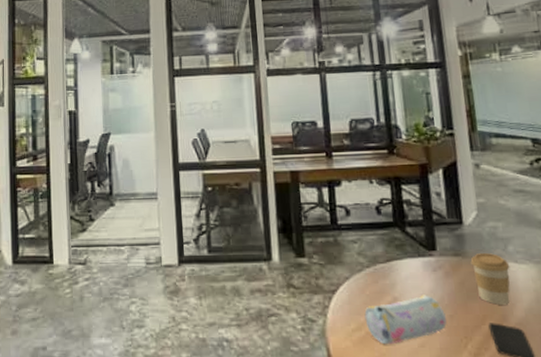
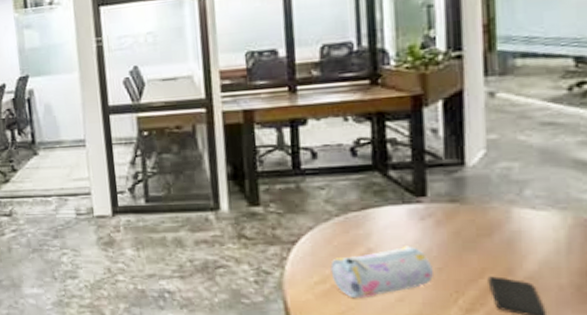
coffee cup: present [470,253,510,305] -> none [471,198,524,257]

